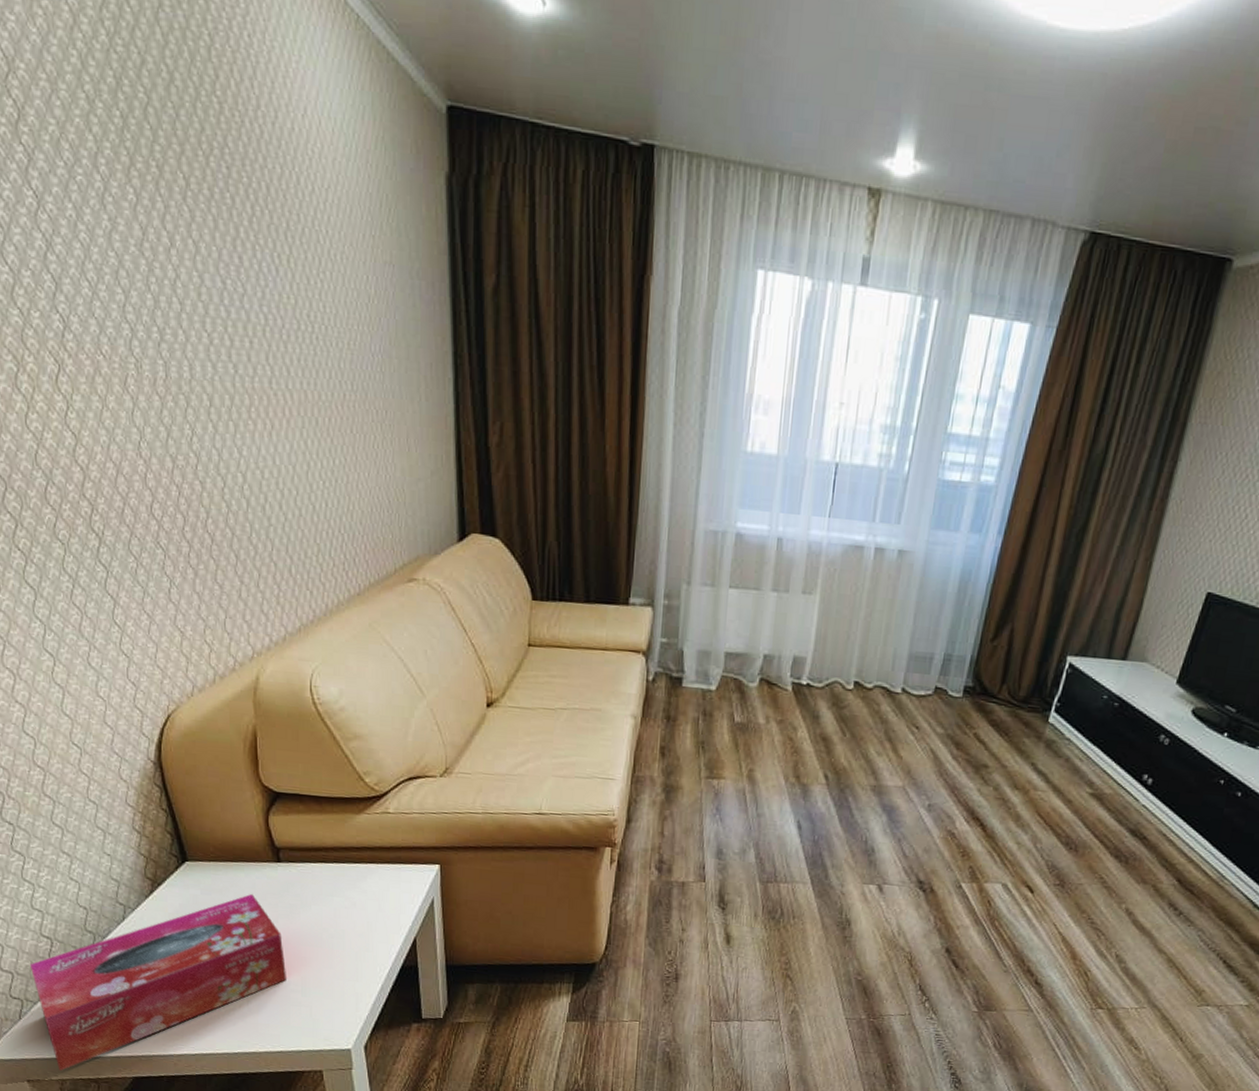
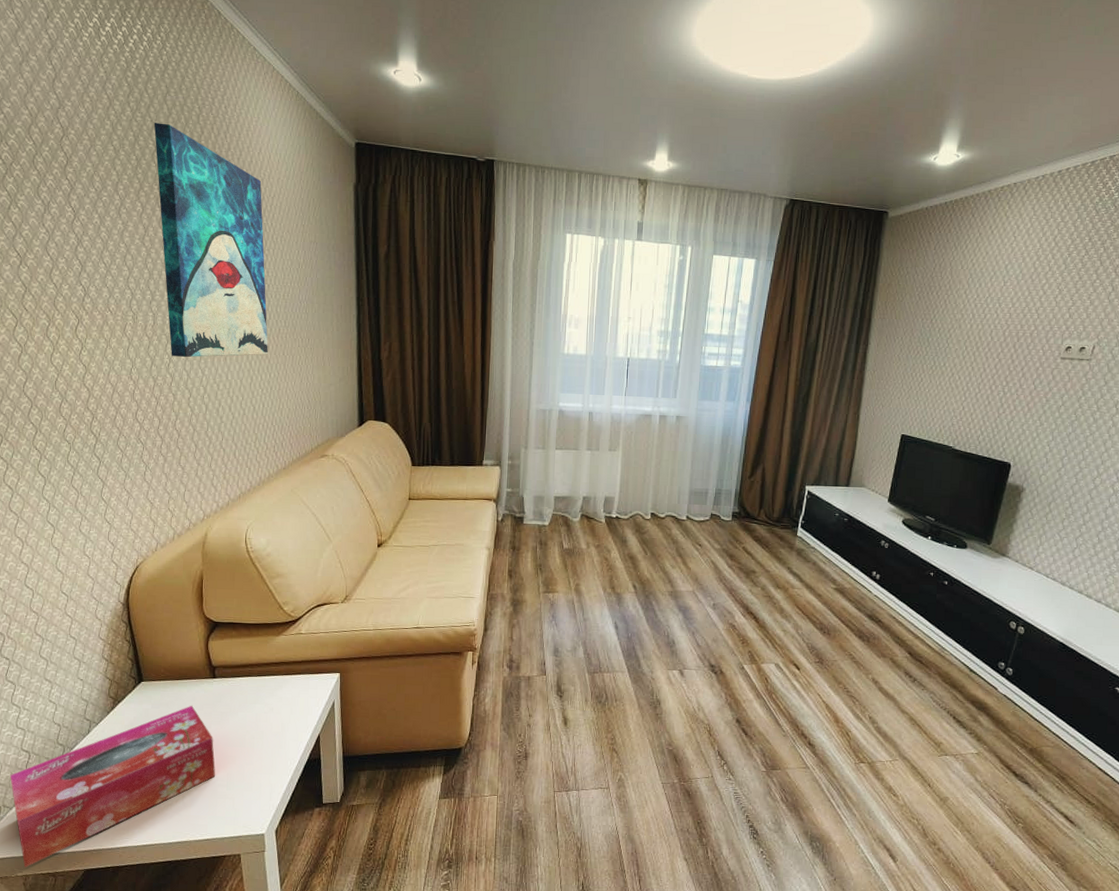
wall art: none [142,56,330,432] -> present [154,123,268,358]

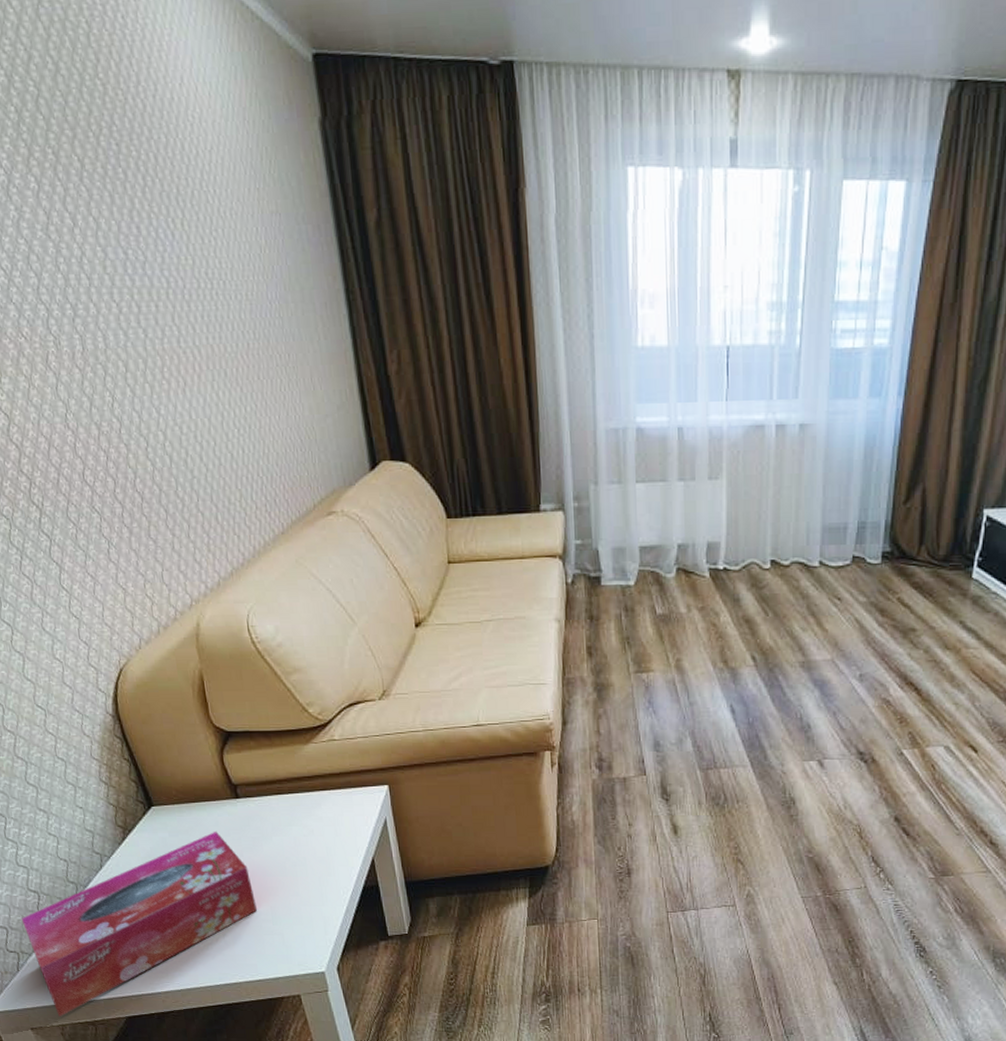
wall art: present [154,123,268,358] -> none [29,51,238,394]

